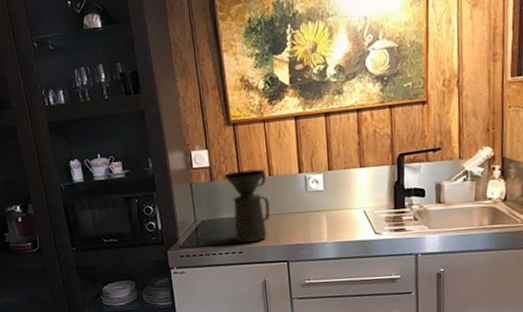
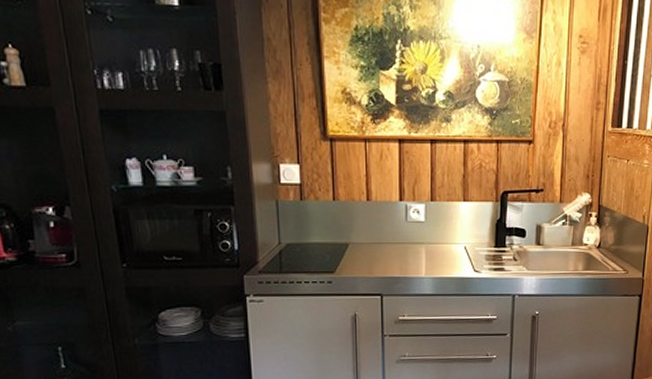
coffee maker: present [224,169,270,243] -> none [317,192,366,272]

